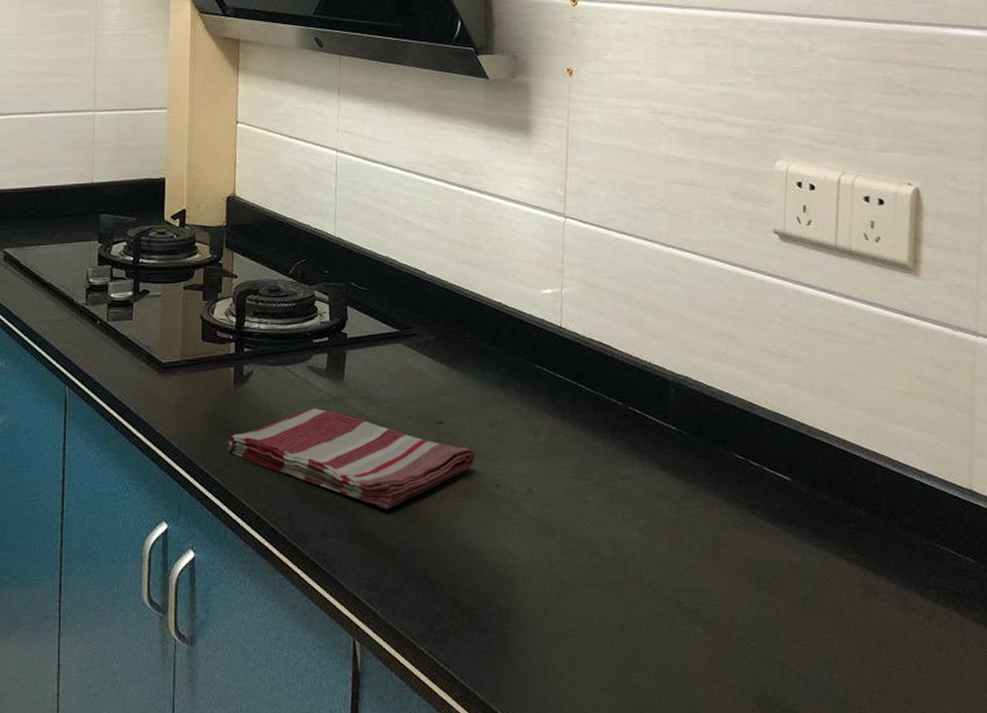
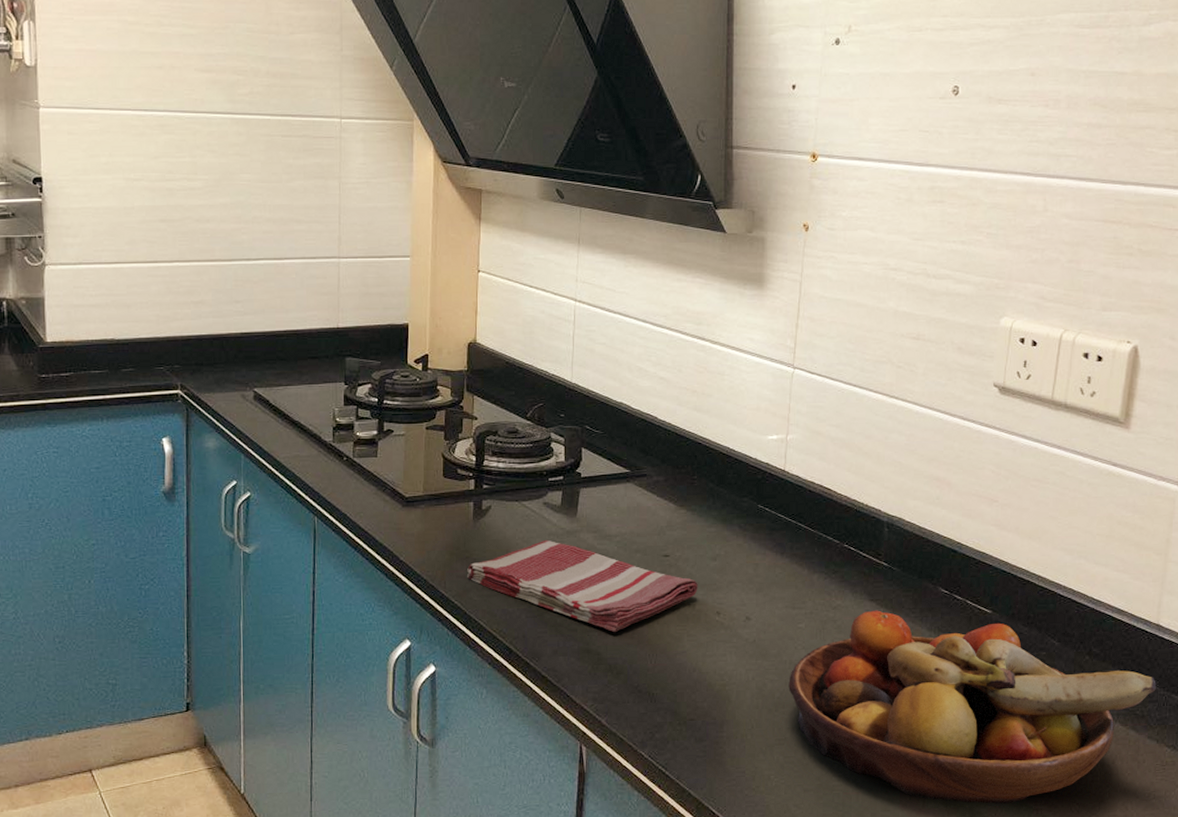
fruit bowl: none [577,479,977,702] -> present [788,610,1156,804]

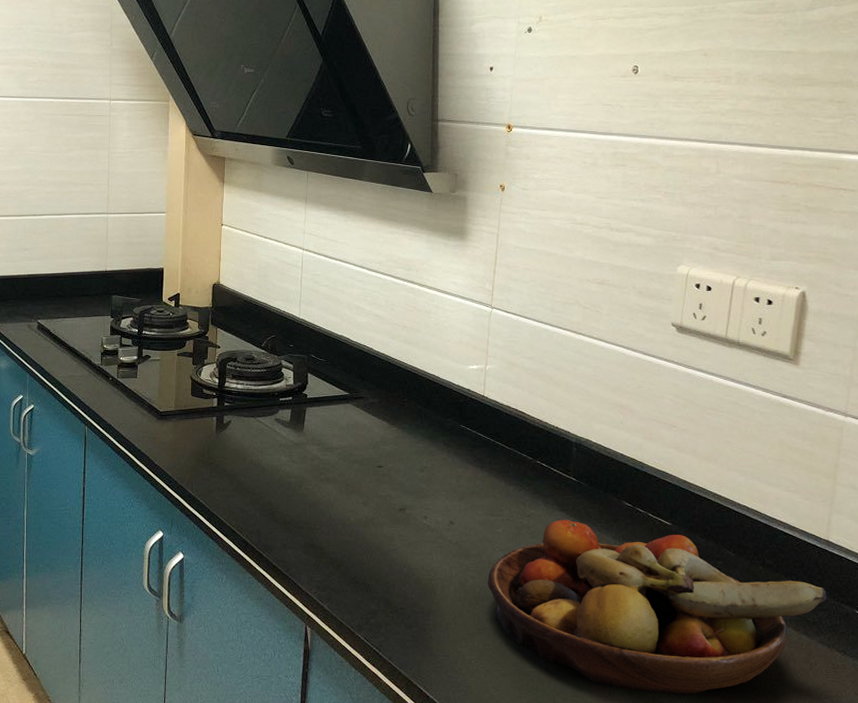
dish towel: present [467,539,698,633] -> none [211,450,408,531]

